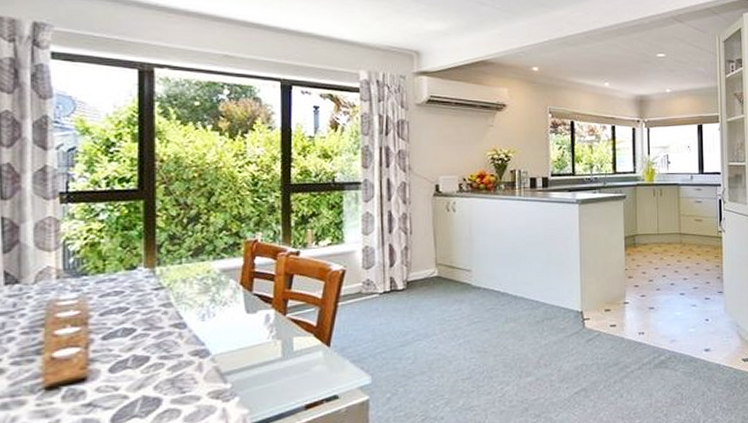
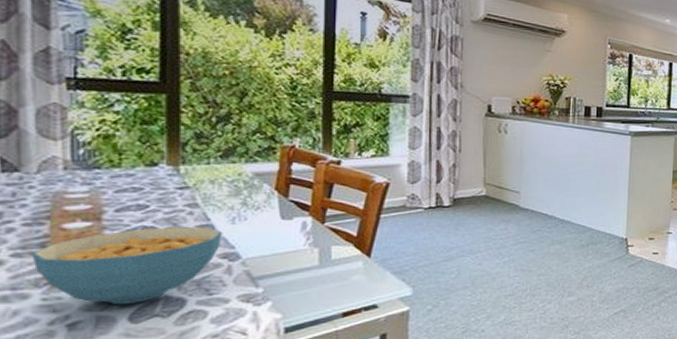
cereal bowl: none [28,325,194,407] -> present [31,227,223,305]

